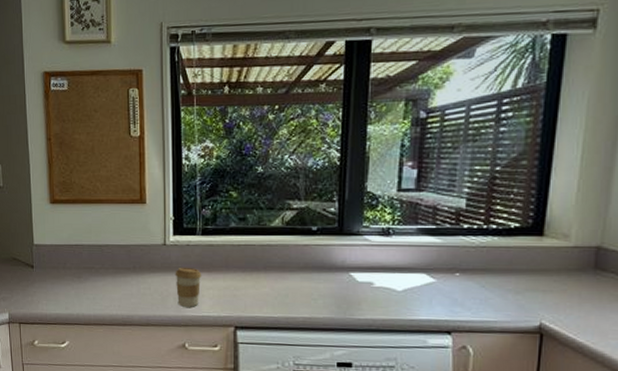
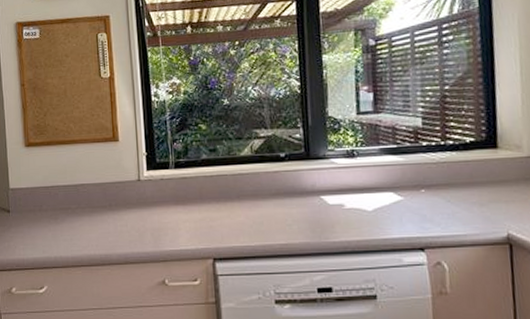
coffee cup: present [175,267,202,307] -> none [150,201,177,242]

